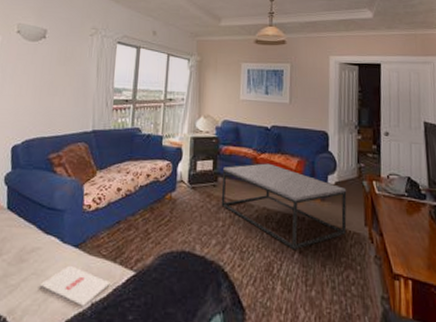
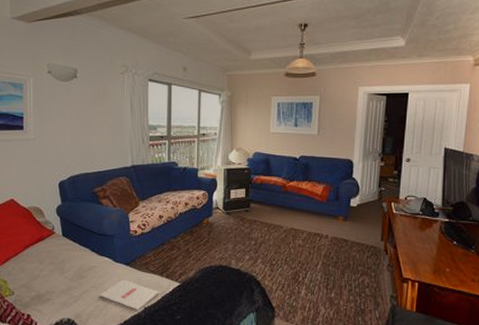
coffee table: present [221,163,347,250] -> none [253,190,367,262]

